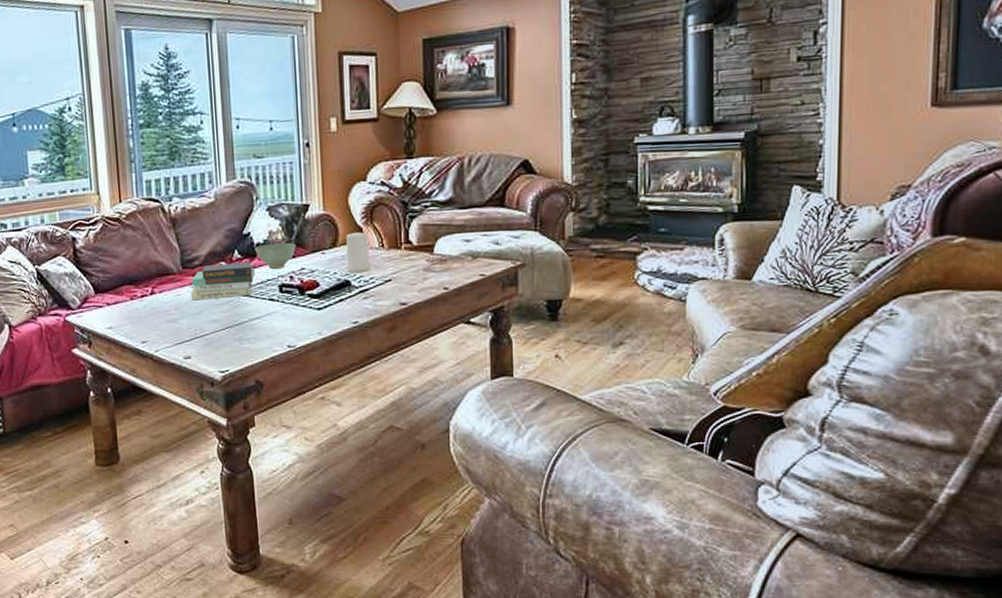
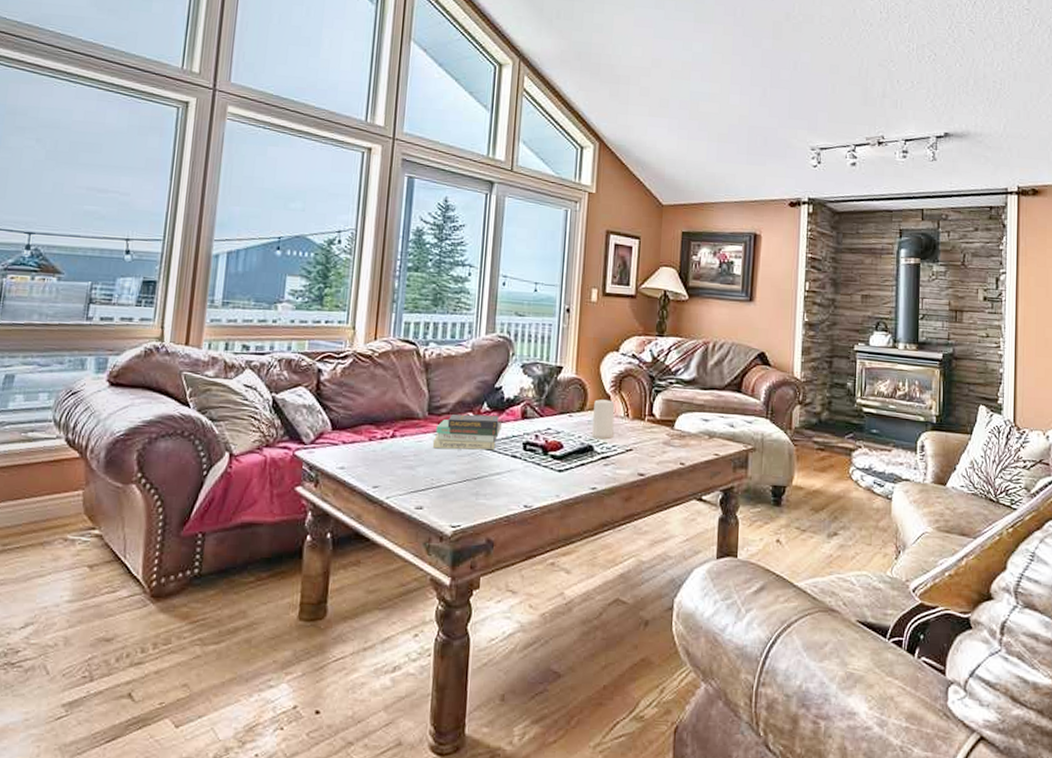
bowl: present [254,242,296,269] -> none [504,400,545,426]

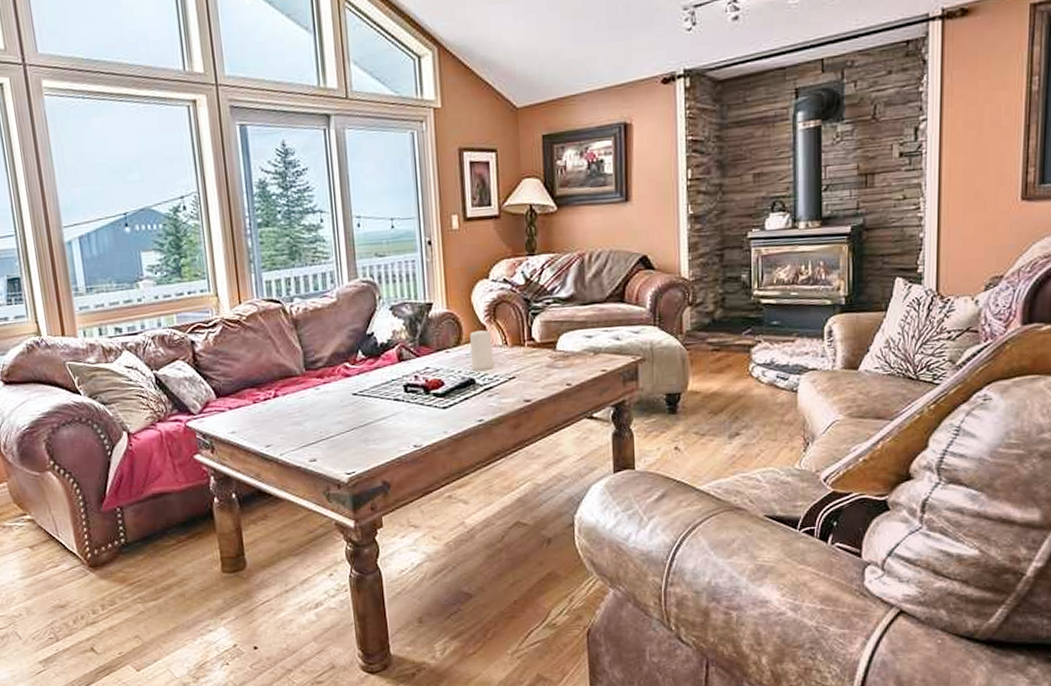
books: present [432,413,502,450] -> none [314,362,381,403]

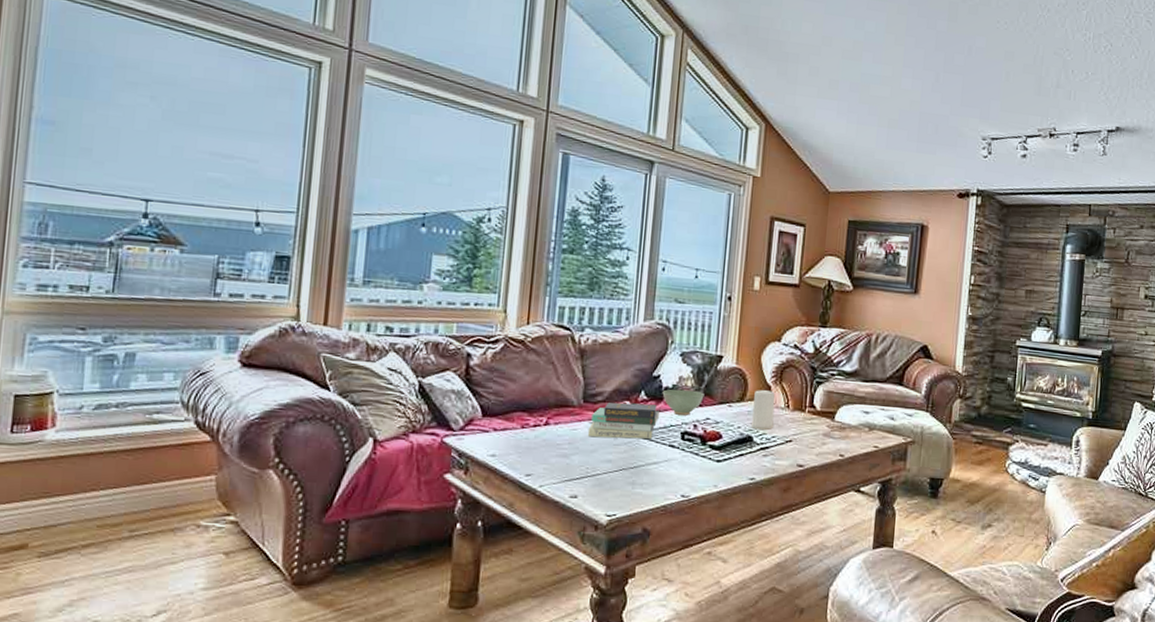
books: none [314,362,381,403] -> present [587,401,660,439]
bowl: none [378,342,420,369] -> present [662,389,705,416]

